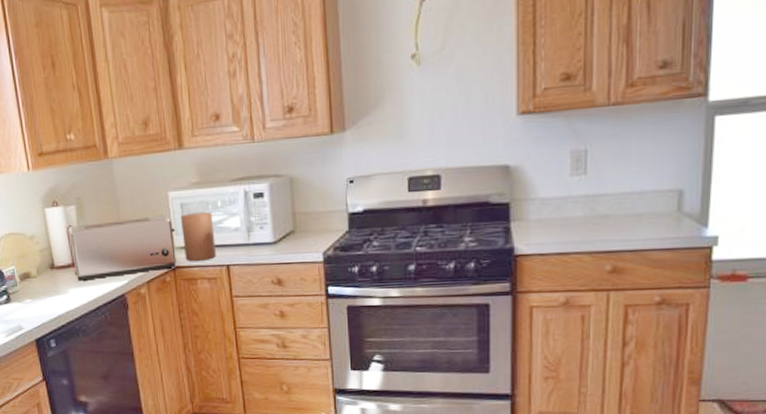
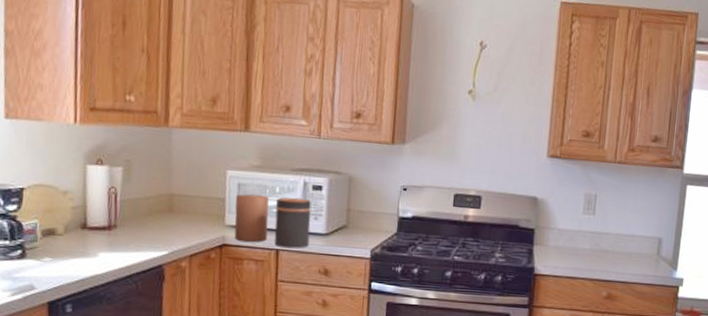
toaster: present [69,214,177,281] -> none [109,187,229,246]
cylinder: none [220,208,258,263] -> present [274,197,311,249]

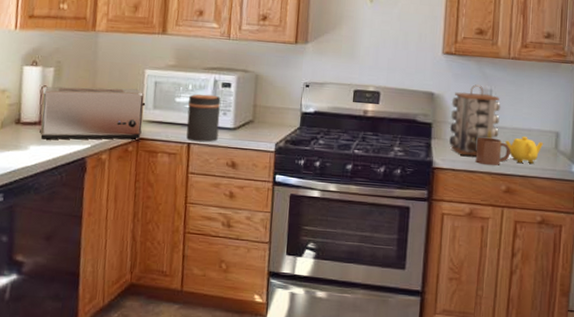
toaster: none [109,187,229,246] -> present [39,86,146,140]
canister: present [234,194,269,243] -> none [150,91,182,137]
spice rack: none [552,189,605,264] -> present [449,84,500,157]
mug: none [577,243,613,273] -> present [475,137,510,166]
teakettle: none [608,242,646,270] -> present [505,136,544,164]

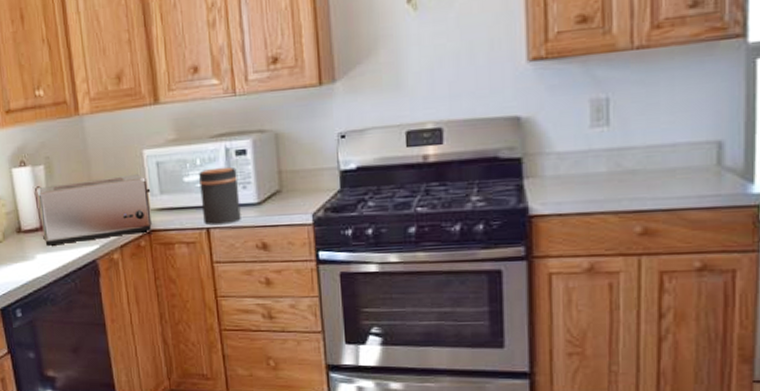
spice rack: present [449,84,500,157] -> none [548,94,625,195]
mug: present [475,137,510,166] -> none [591,164,645,203]
teakettle: present [505,136,544,164] -> none [636,154,699,192]

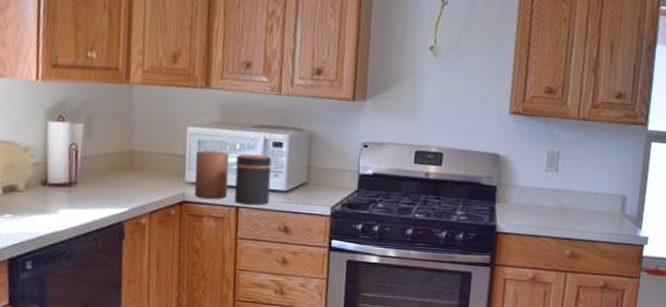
toaster: present [38,173,152,246] -> none [70,144,189,203]
canister: none [157,171,195,225] -> present [194,150,229,200]

